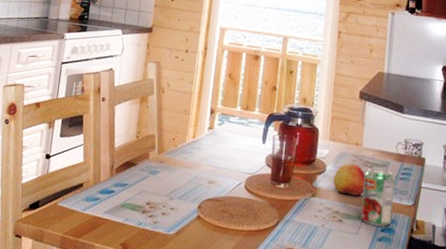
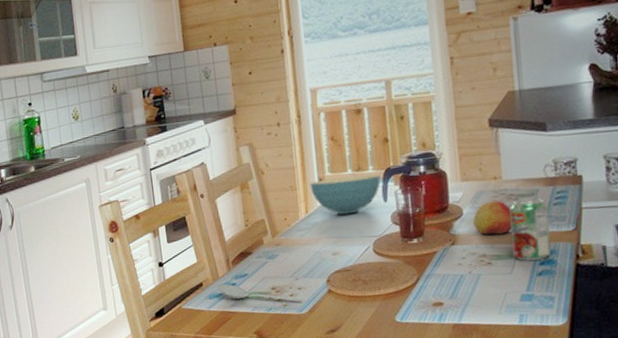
spoon: none [95,188,172,221] -> present [216,283,302,301]
cereal bowl: none [202,110,264,148] -> present [310,174,381,214]

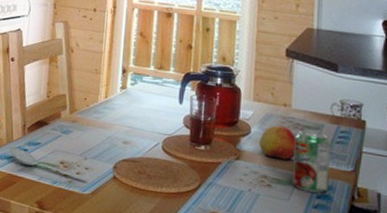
cereal bowl: present [310,174,381,214] -> none [113,69,179,108]

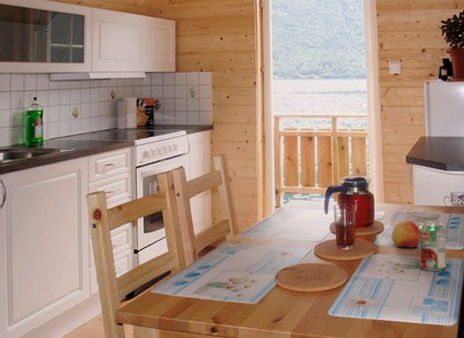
spoon: present [8,146,87,181] -> none [182,272,254,292]

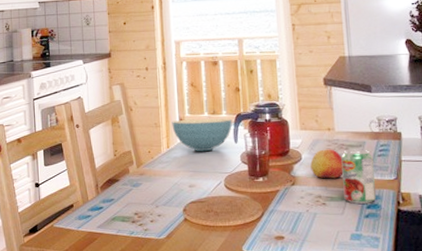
cereal bowl: none [268,190,324,221] -> present [172,118,232,151]

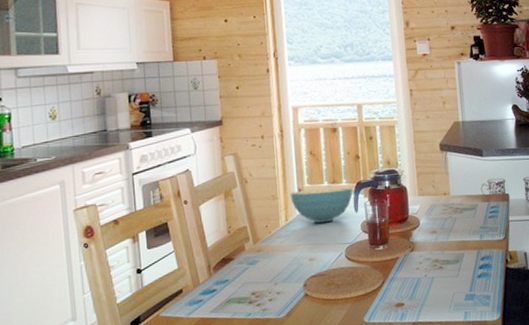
apple: present [310,149,344,179] -> none [428,213,459,243]
beverage can: present [341,149,376,205] -> none [456,212,487,266]

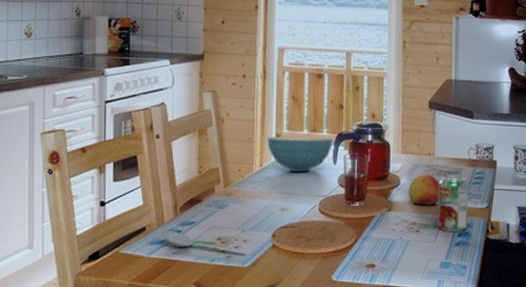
spoon: none [196,289,281,306] -> present [160,230,246,254]
apple: none [428,213,459,243] -> present [408,175,440,206]
beverage can: none [456,212,487,266] -> present [438,176,469,233]

